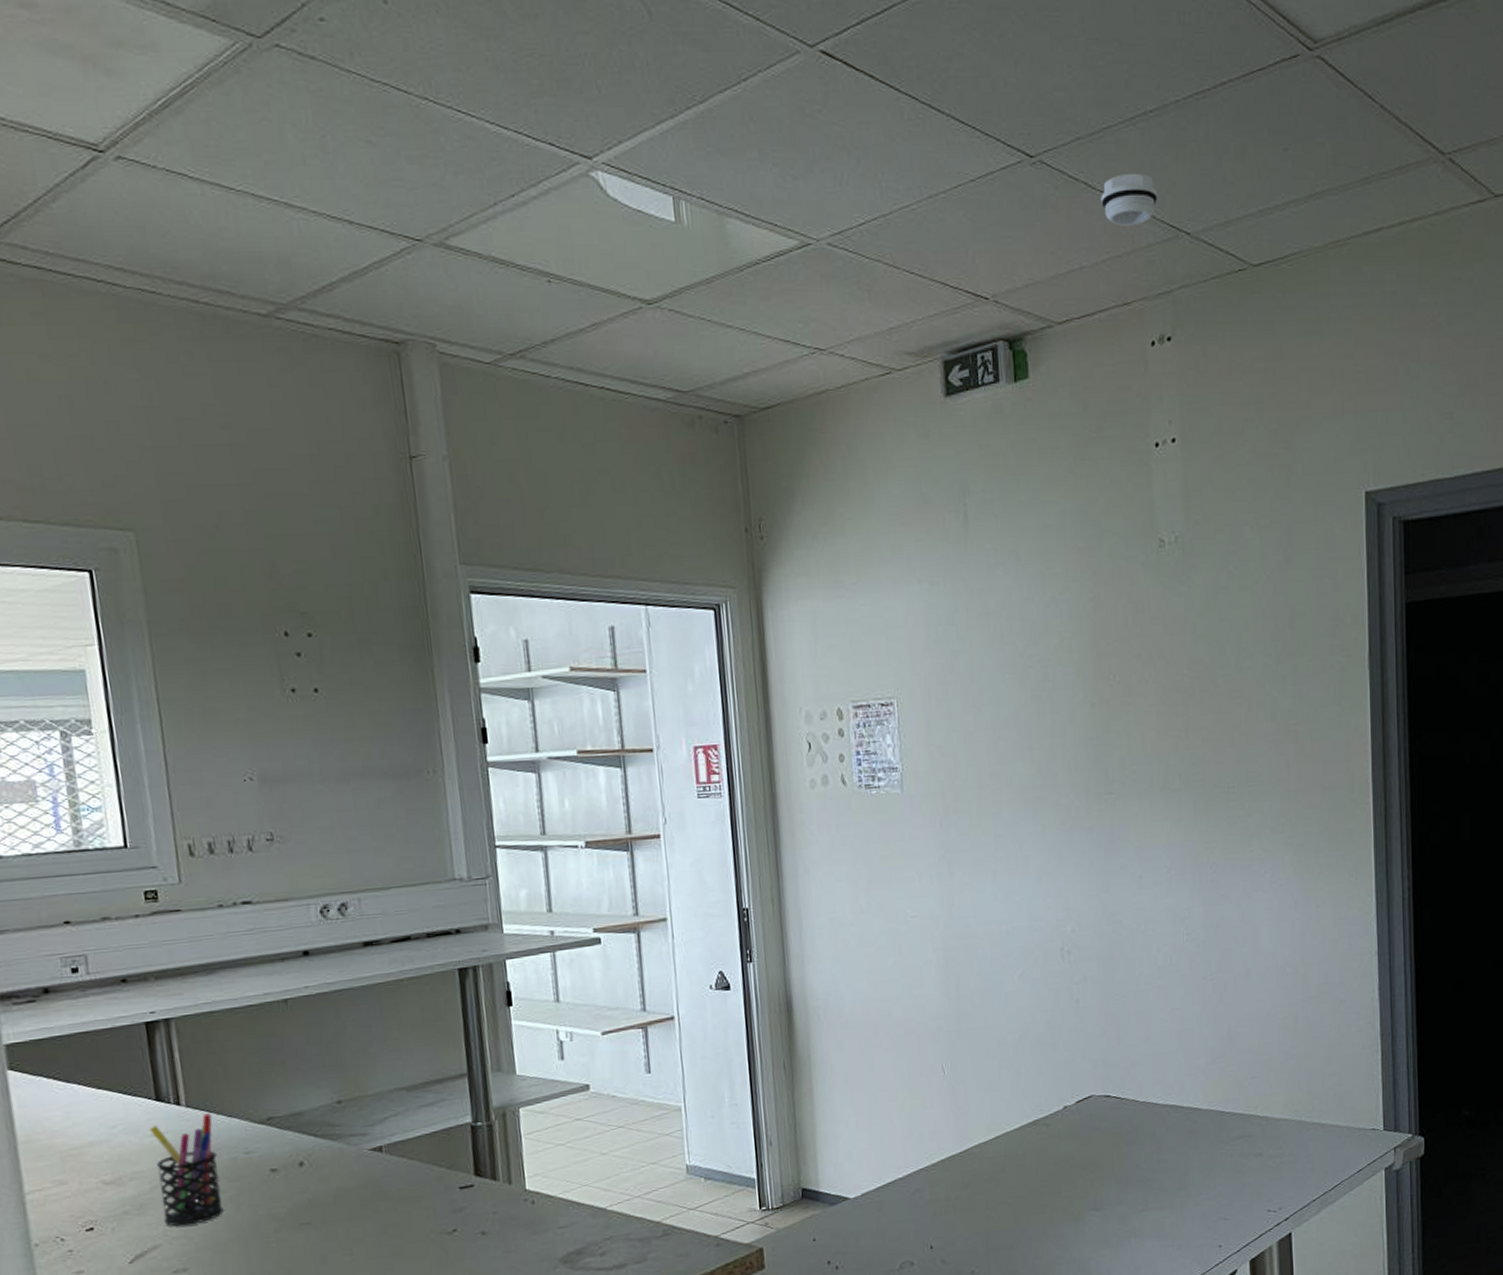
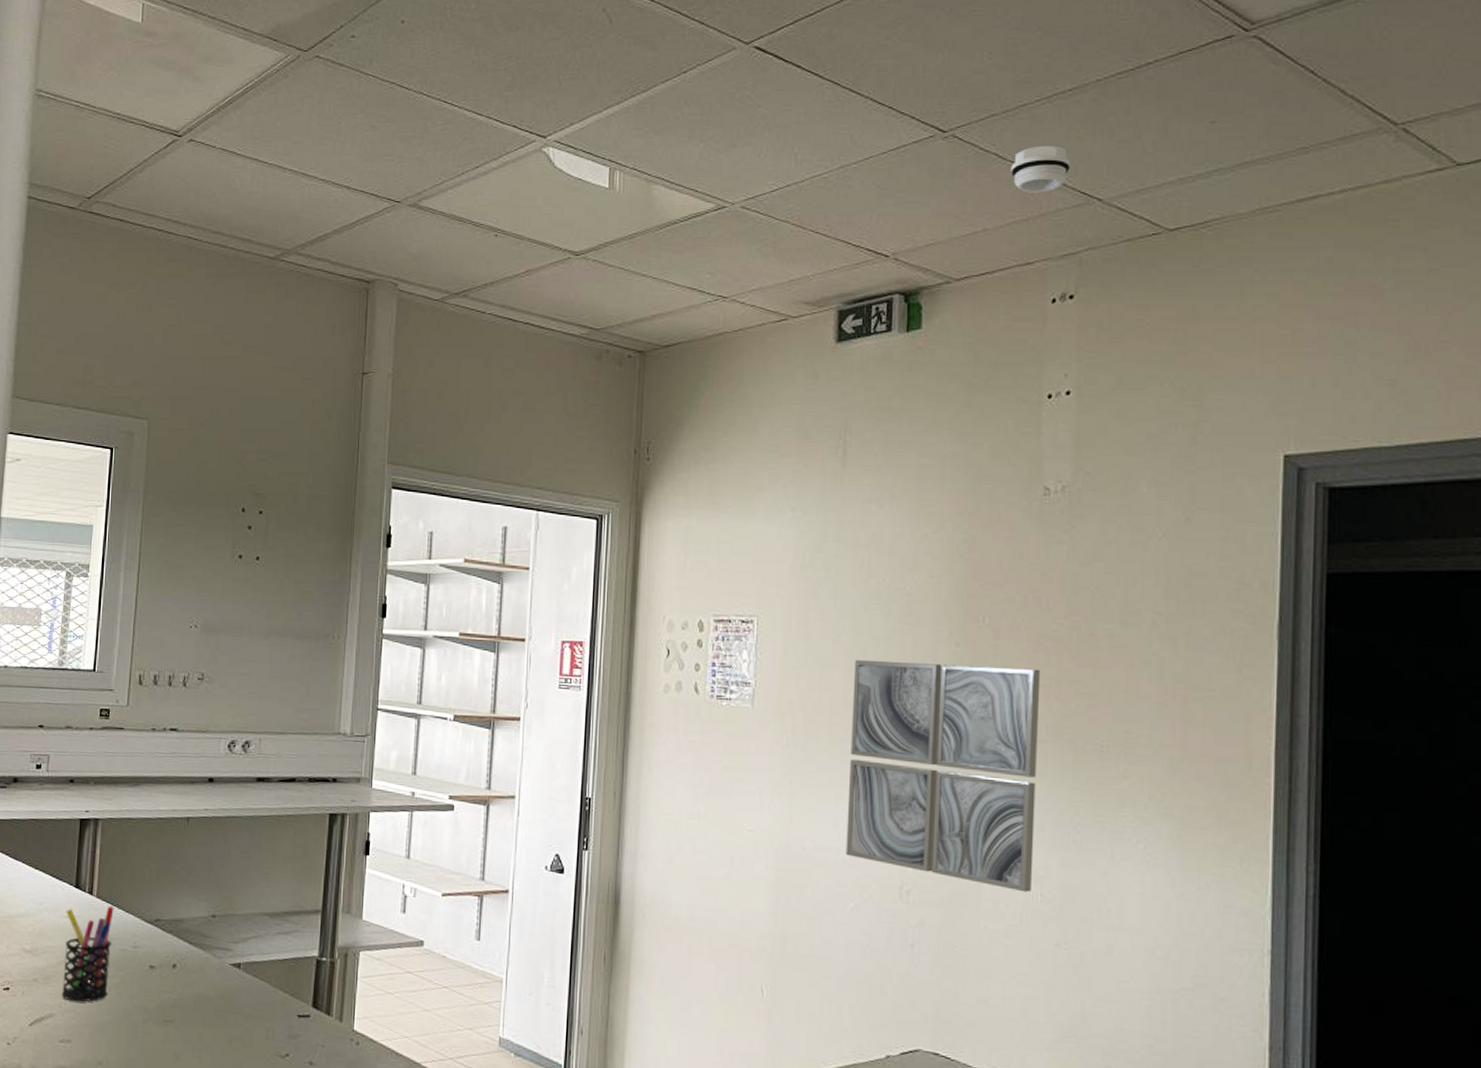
wall art: none [998,721,1178,935] -> present [846,659,1041,893]

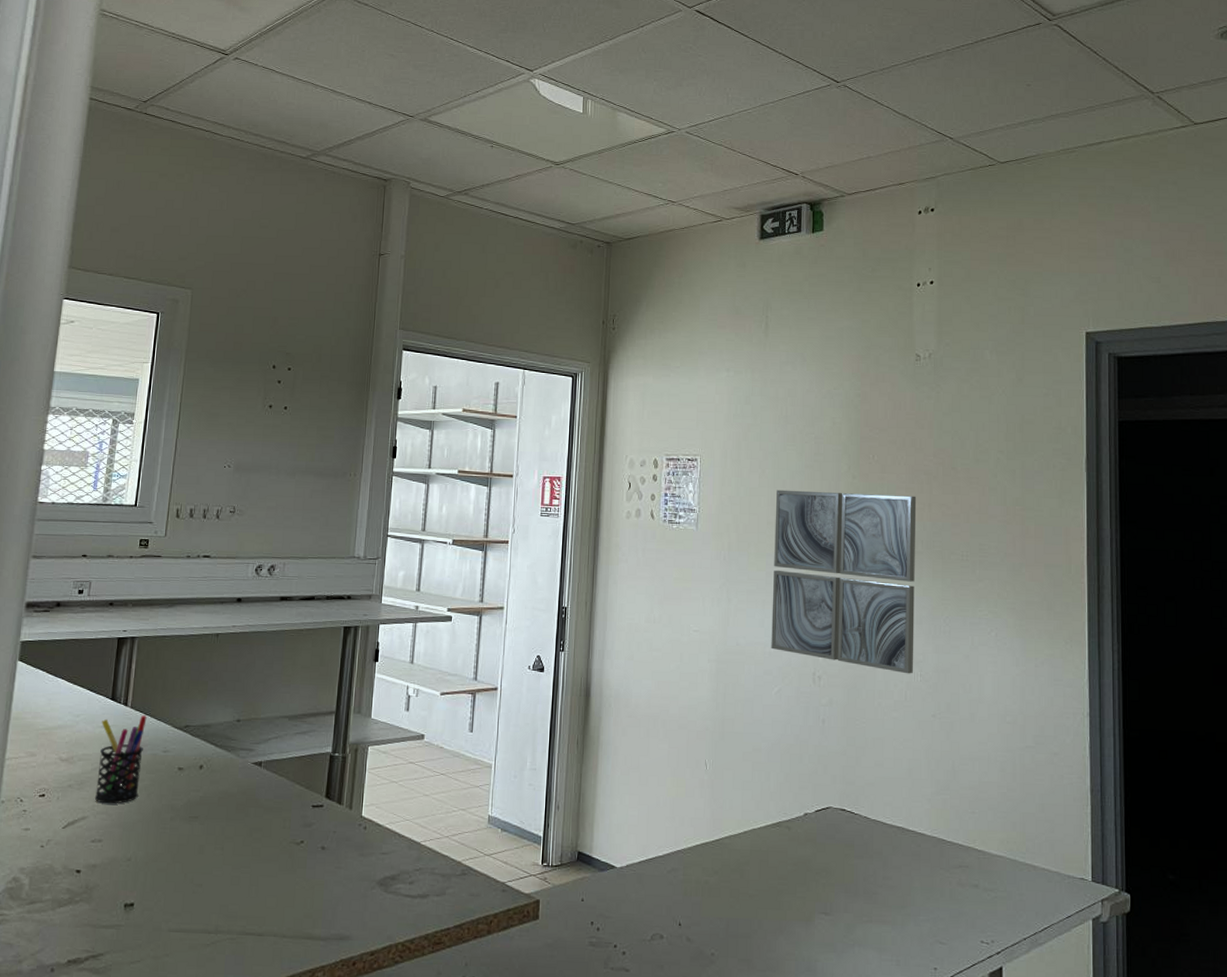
smoke detector: present [1010,145,1071,193] -> none [887,96,930,131]

